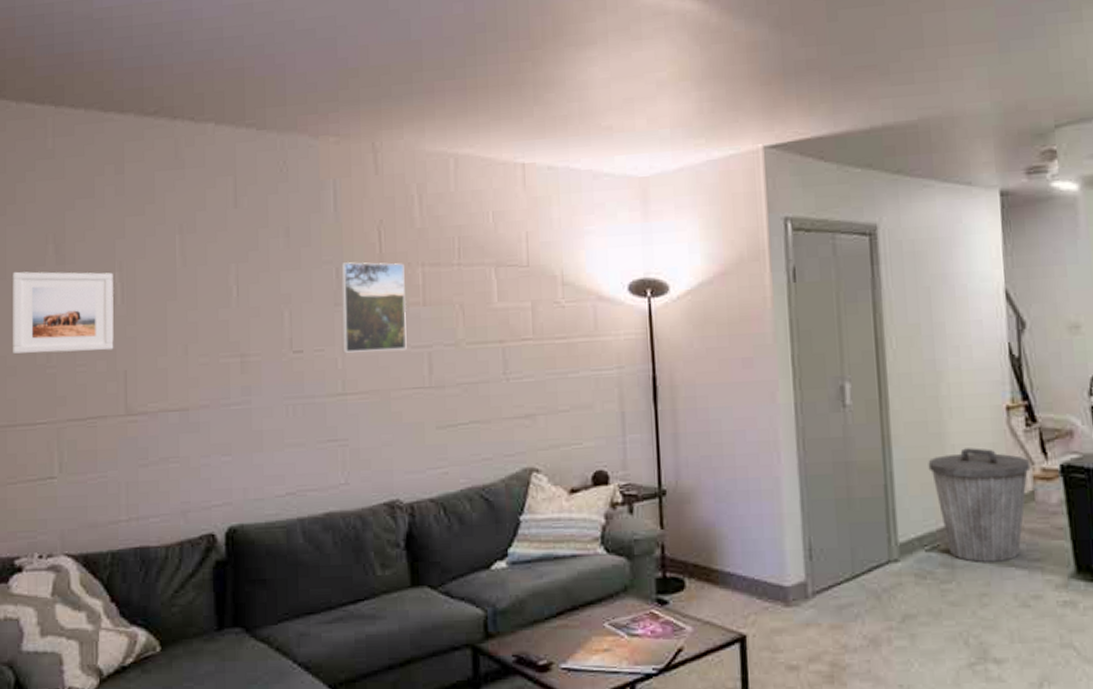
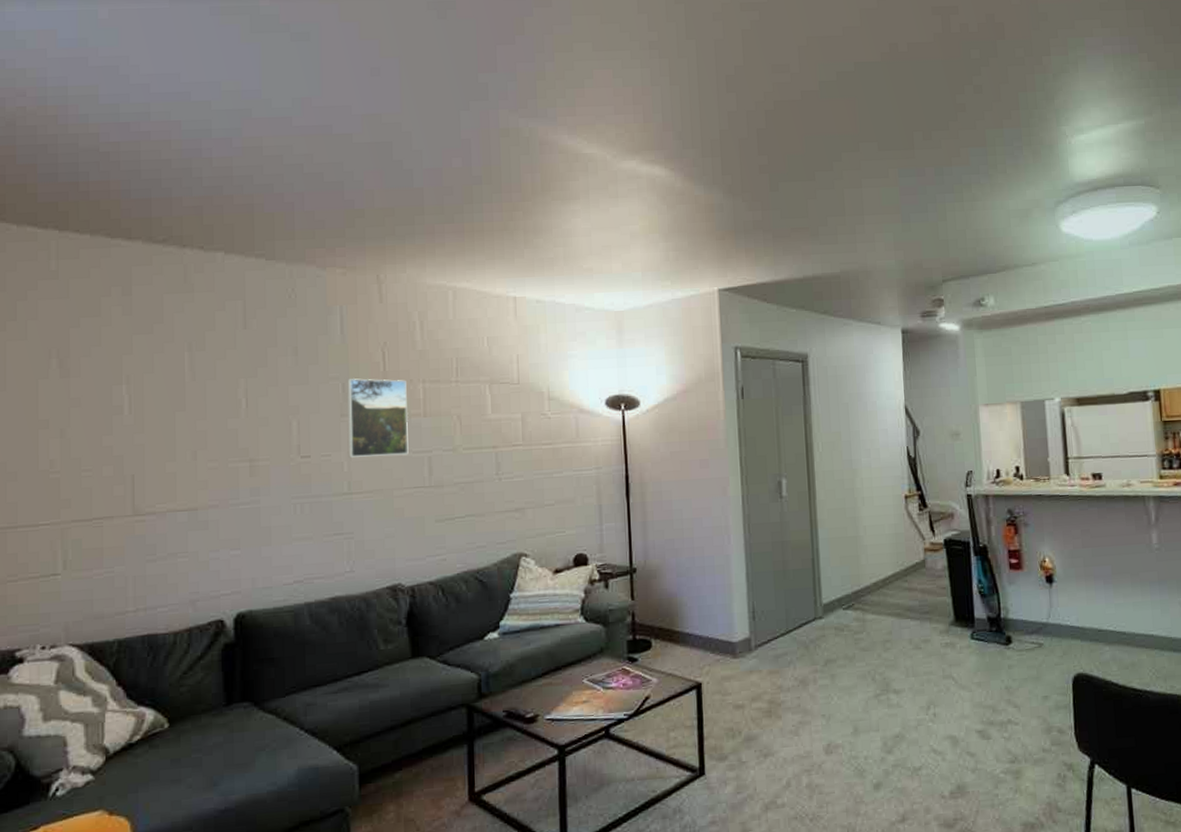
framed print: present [12,271,114,354] -> none [12,383,121,460]
trash can: present [928,448,1031,562] -> none [846,528,923,616]

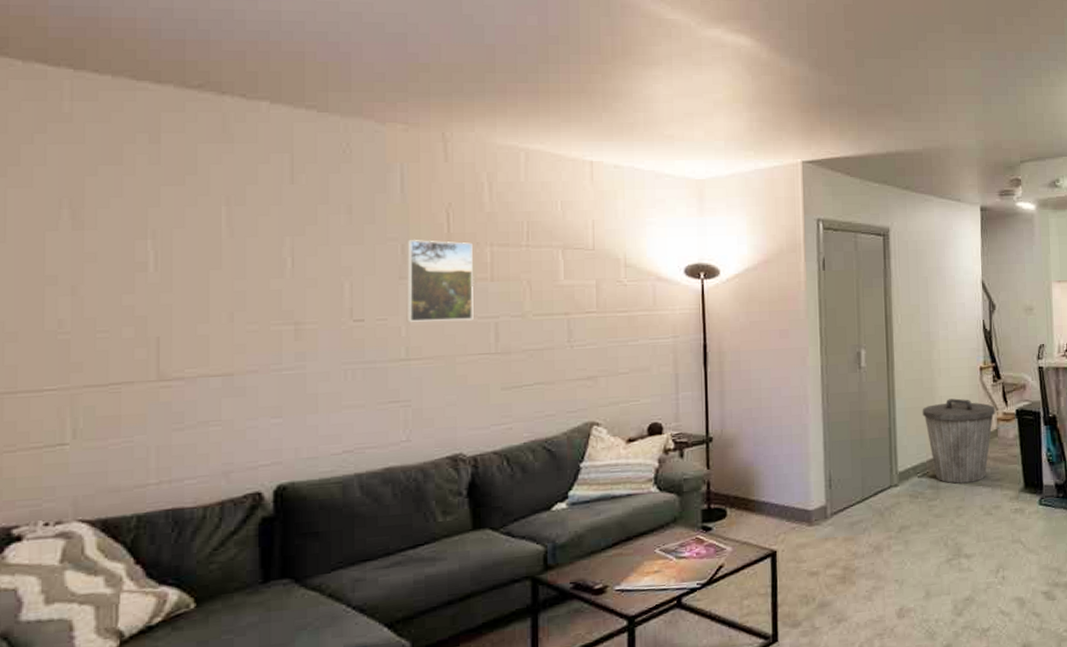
trash can: none [846,528,923,616] -> present [922,398,996,484]

